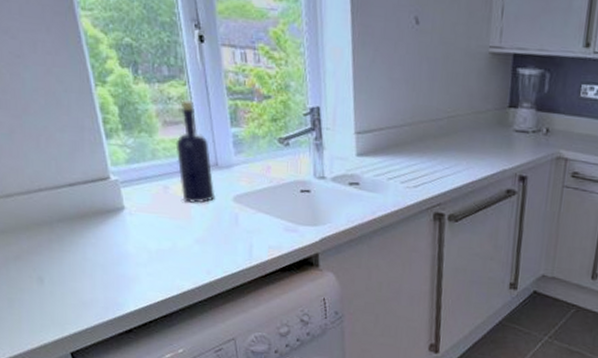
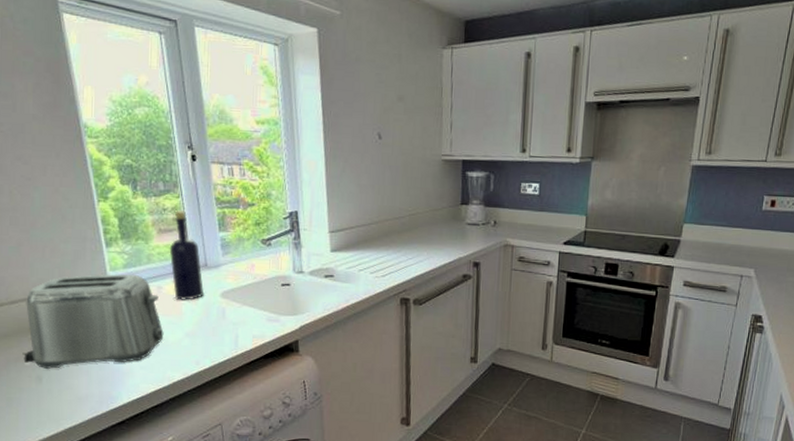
toaster: none [21,169,172,270] -> present [22,274,164,369]

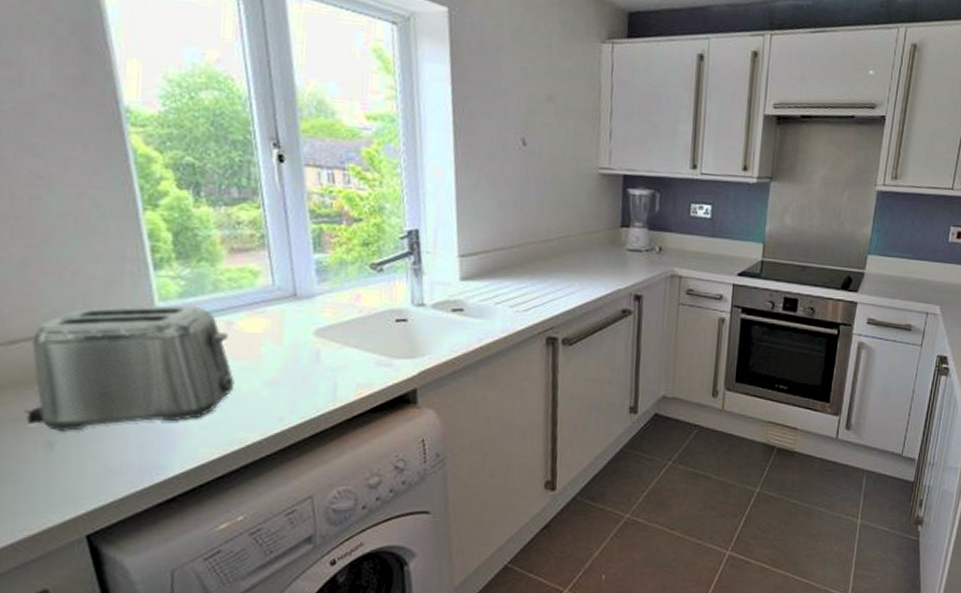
bottle: present [169,209,205,301] -> none [244,223,292,340]

